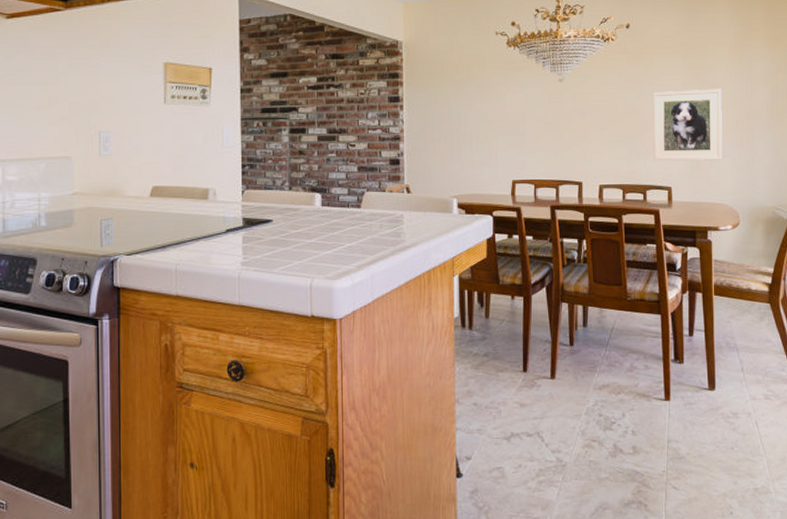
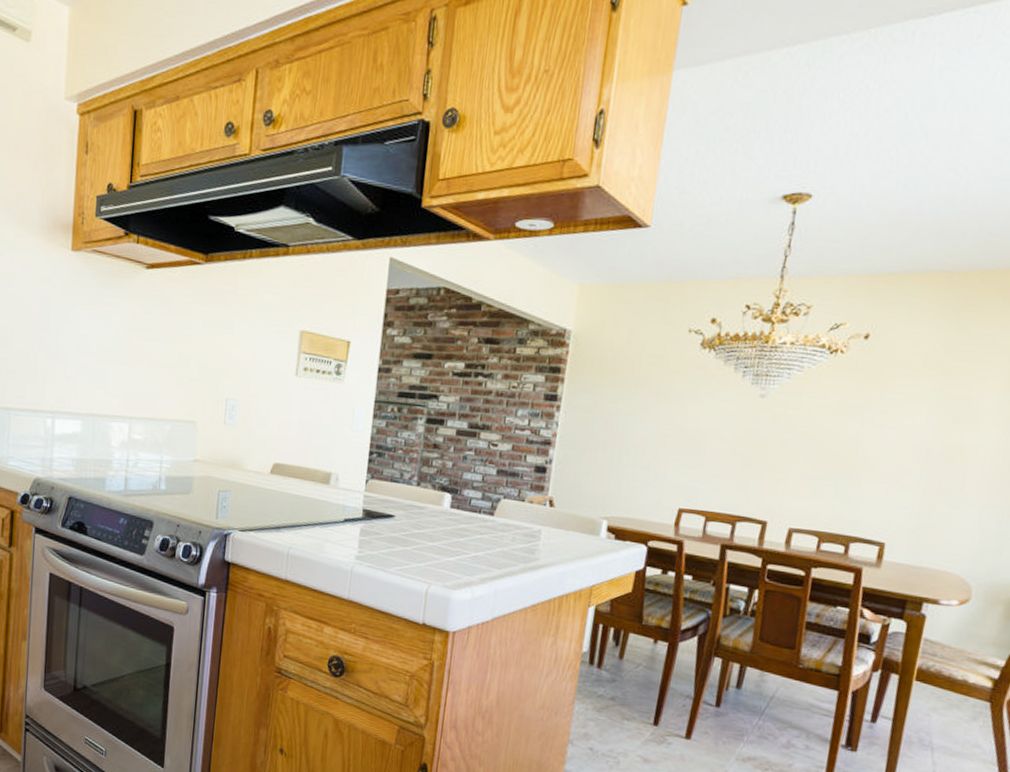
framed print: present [653,89,723,161] -> none [867,423,983,519]

